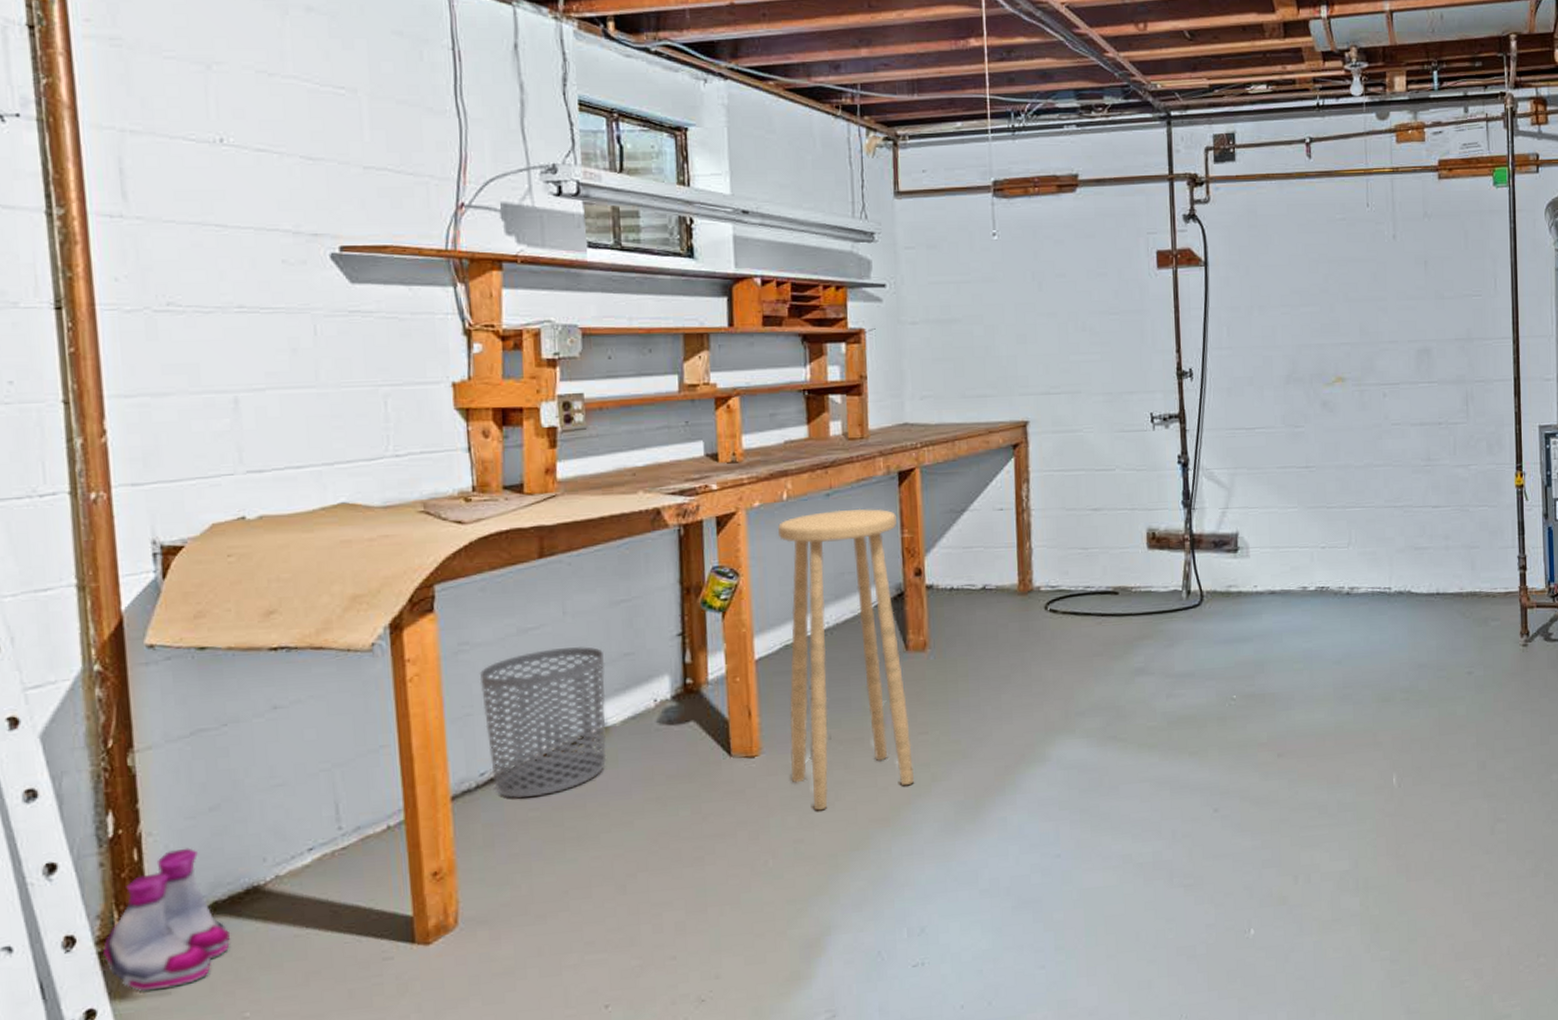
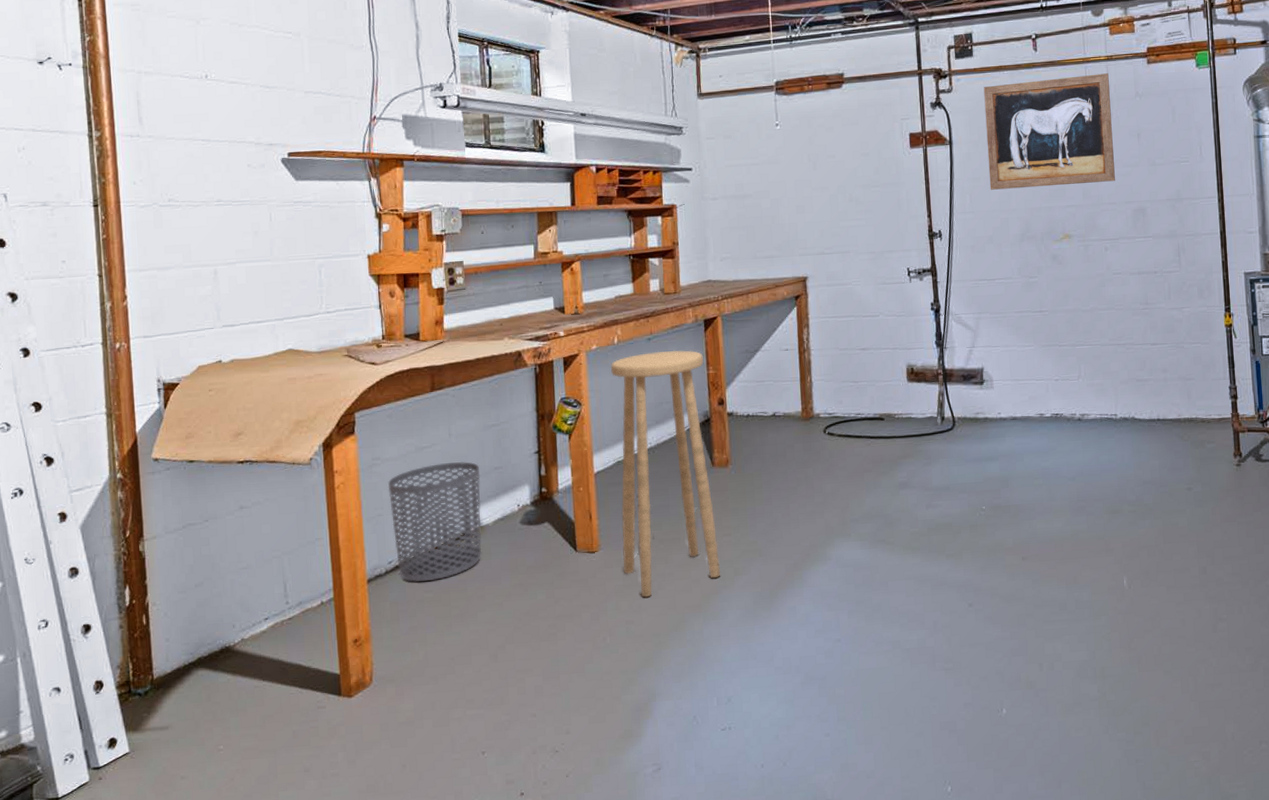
boots: present [102,848,231,992] -> none [121,615,210,726]
wall art: none [1247,188,1397,322] -> present [983,73,1115,190]

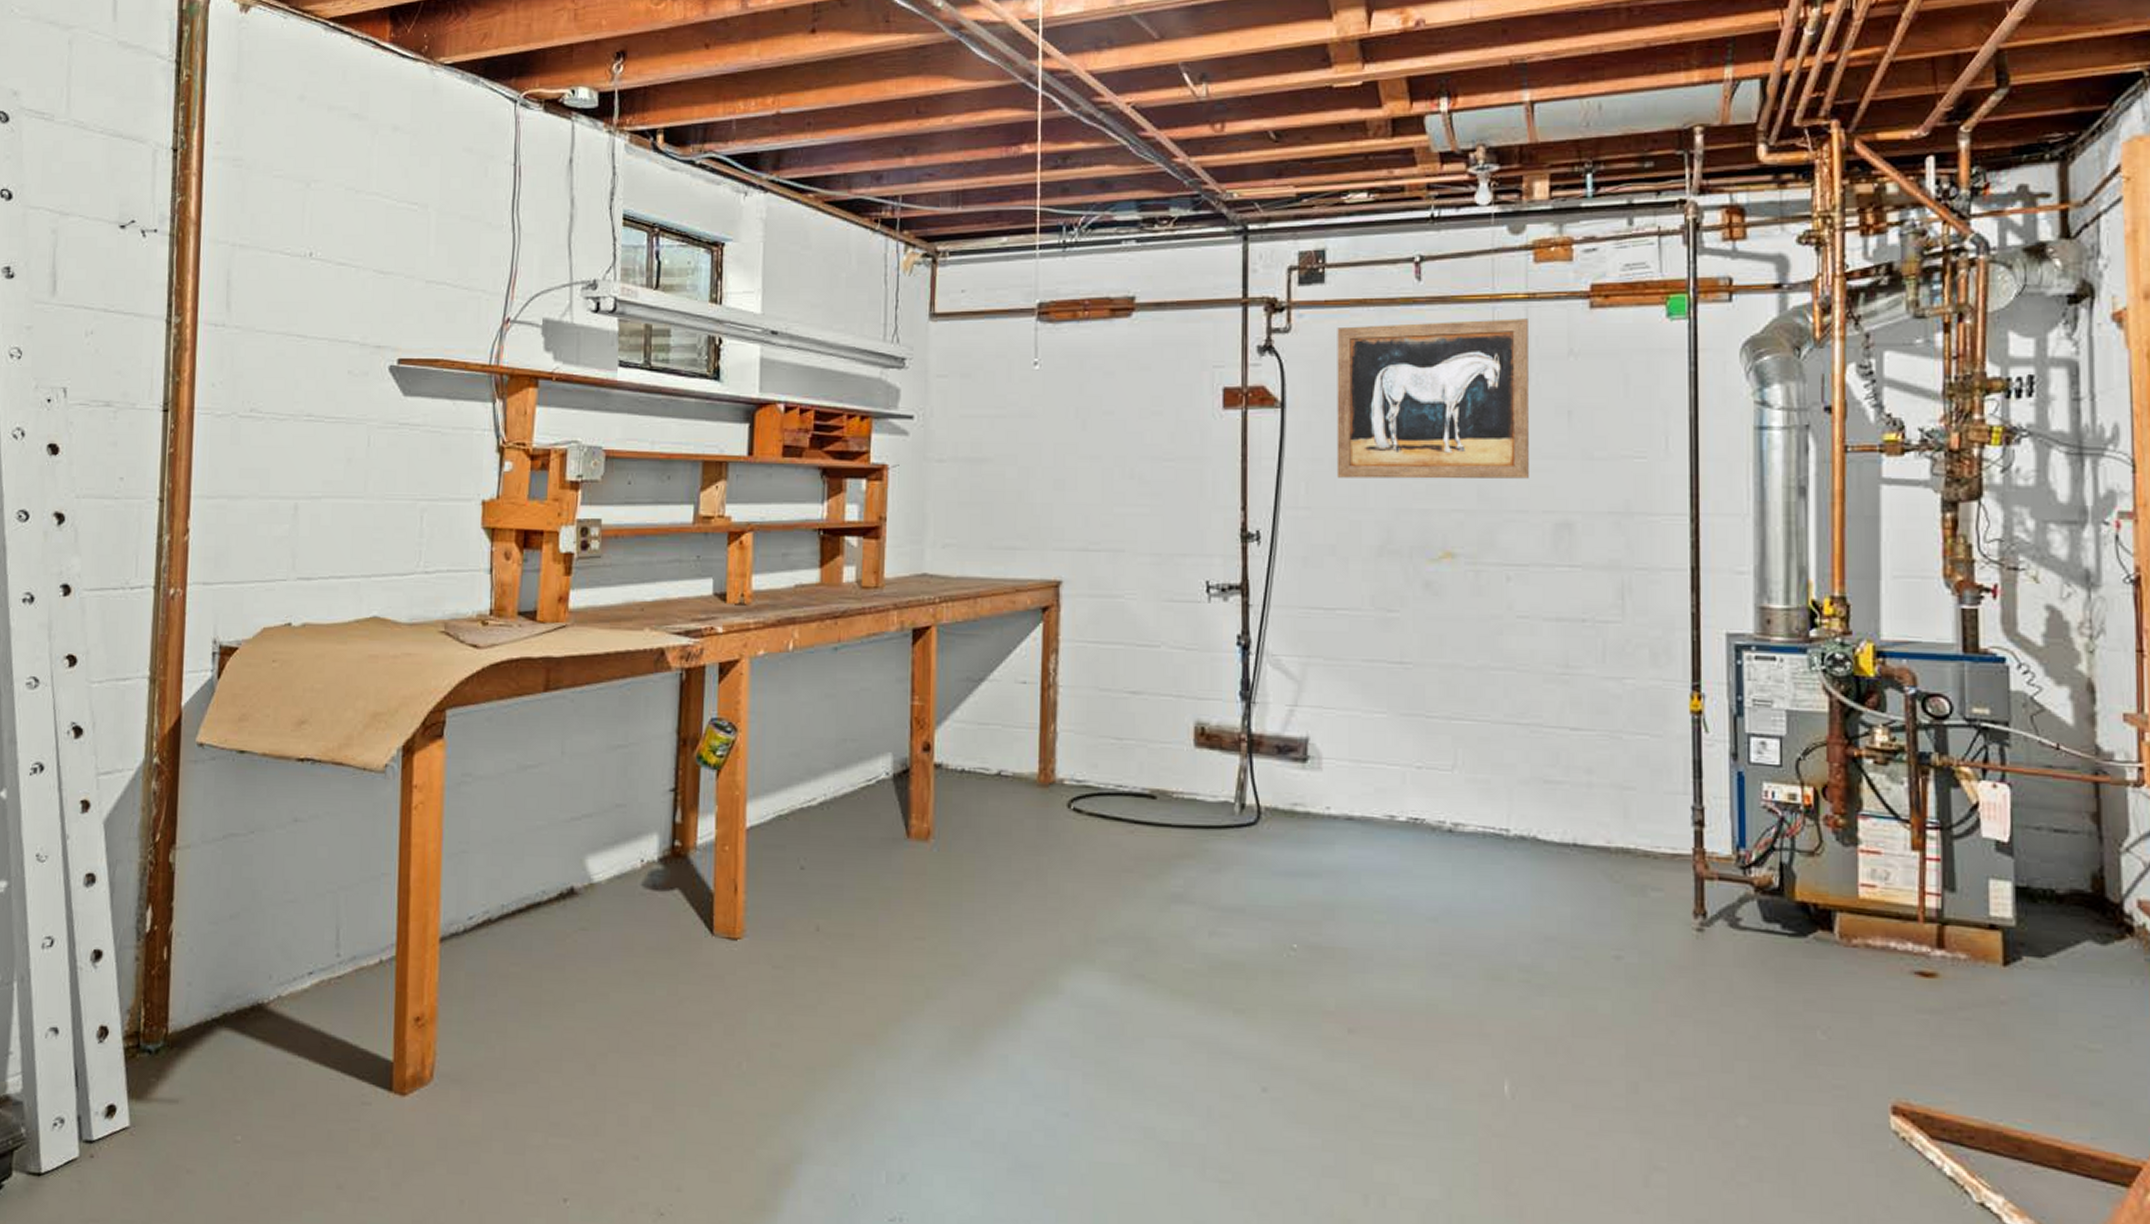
waste bin: present [387,462,482,582] -> none [477,791,597,950]
stool: present [611,350,720,598] -> none [773,666,907,1013]

